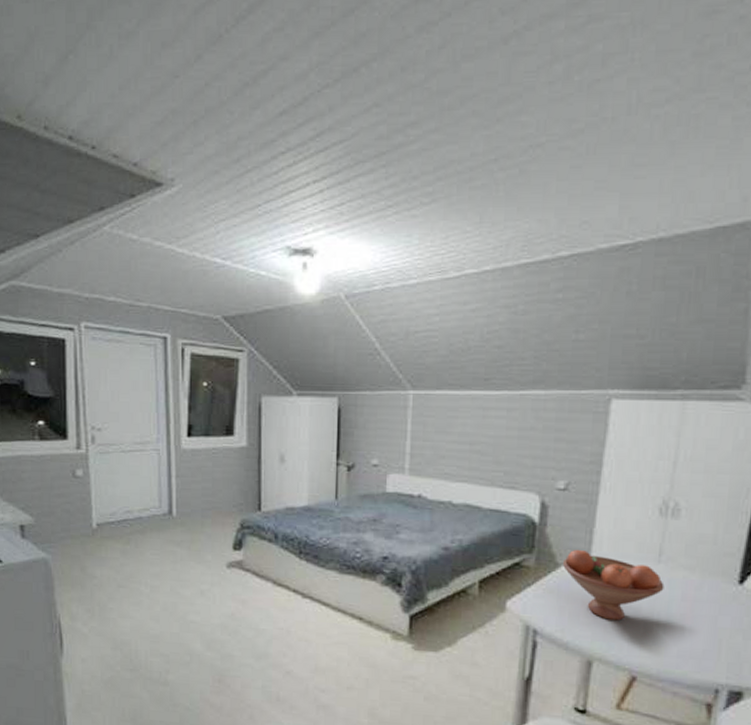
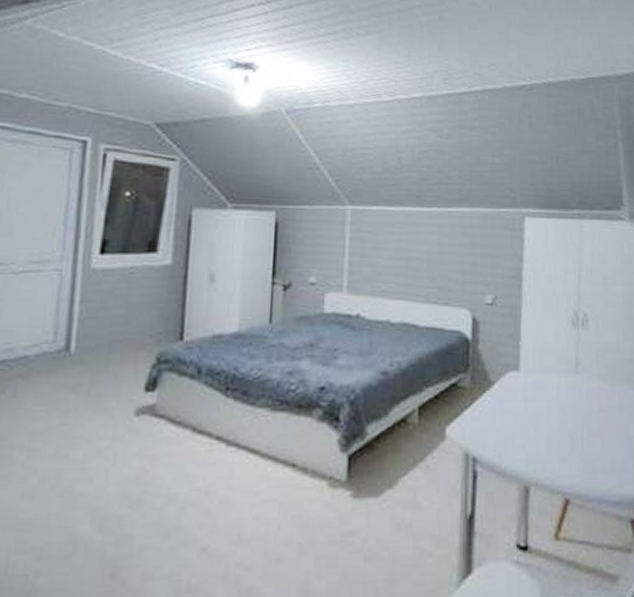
fruit bowl: present [562,549,665,621] -> none [495,365,584,439]

